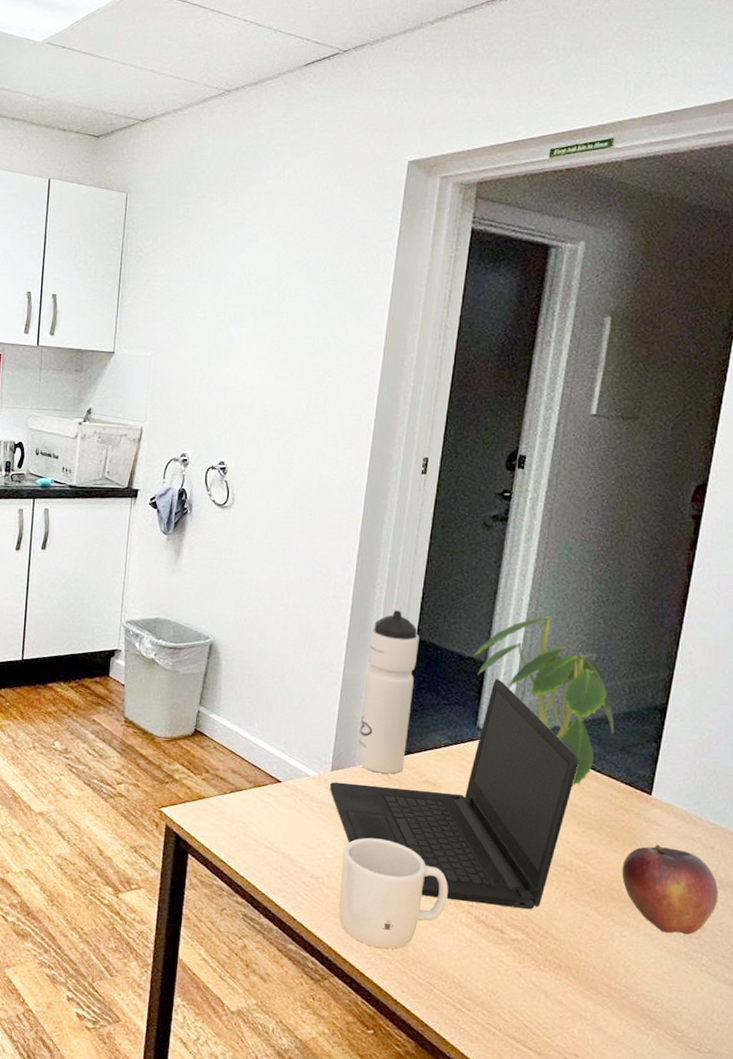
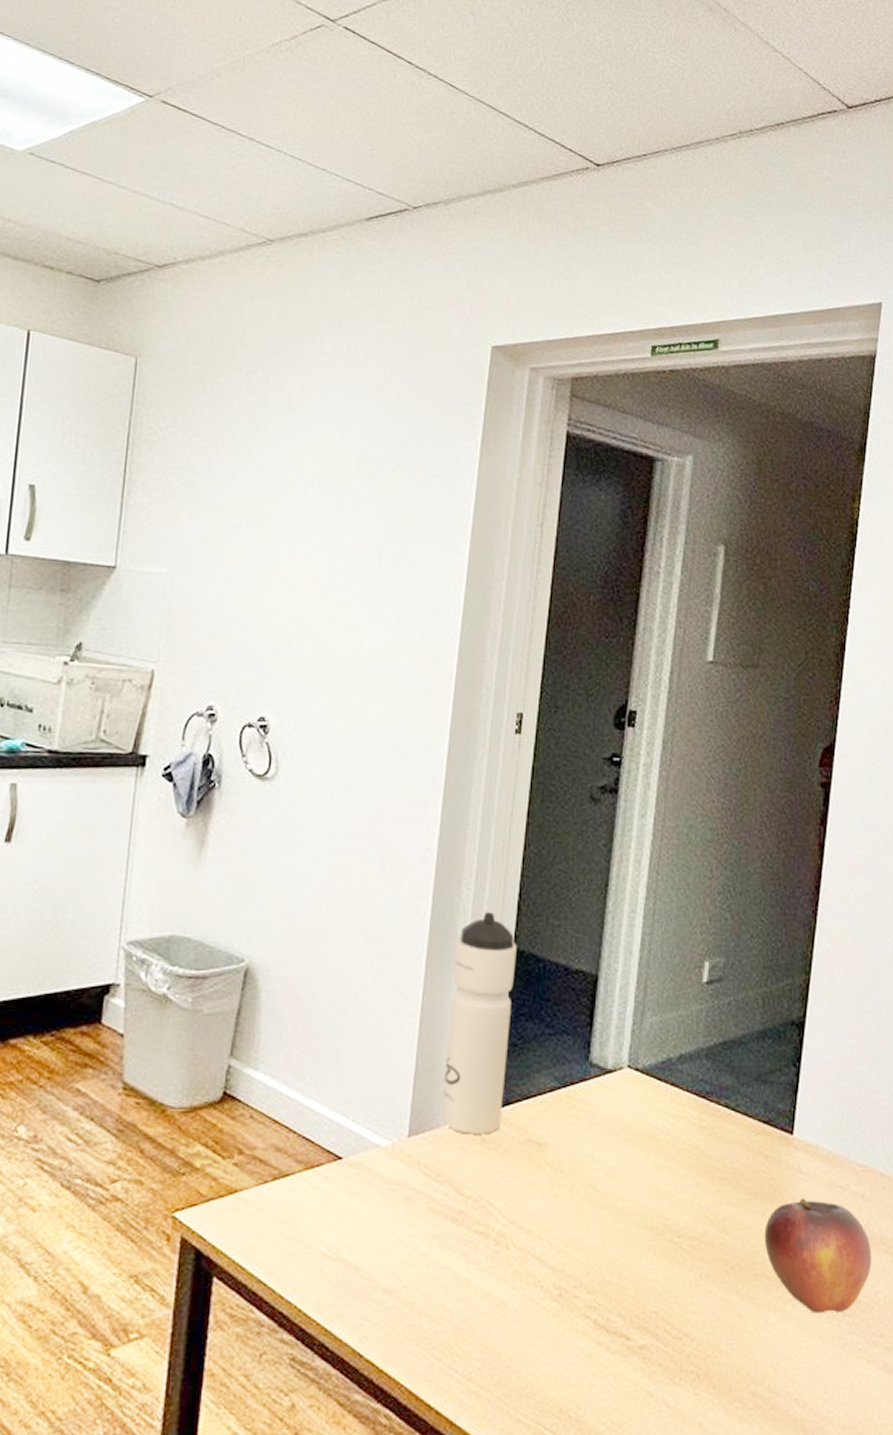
laptop: present [329,679,579,910] -> none [406,996,709,1303]
mug: present [339,837,449,950] -> none [420,1226,560,1383]
plant: present [473,616,615,787] -> none [582,913,749,1132]

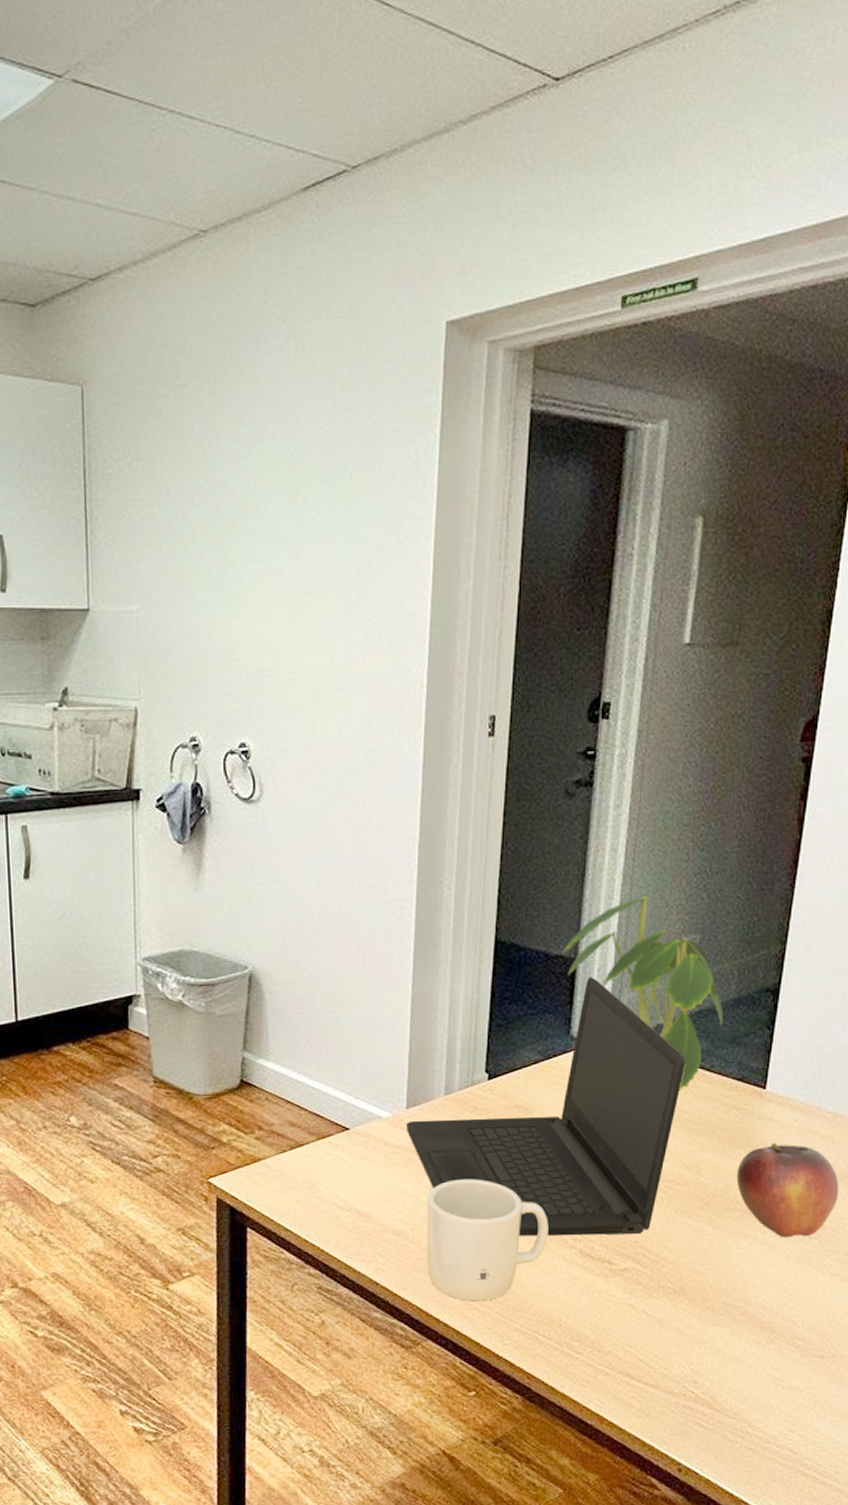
laptop: none [406,996,709,1303] -> present [405,977,685,1236]
mug: none [420,1226,560,1383] -> present [427,1179,549,1302]
water bottle: present [440,912,517,1135] -> none [434,908,498,1104]
plant: none [582,913,749,1132] -> present [561,896,724,1091]

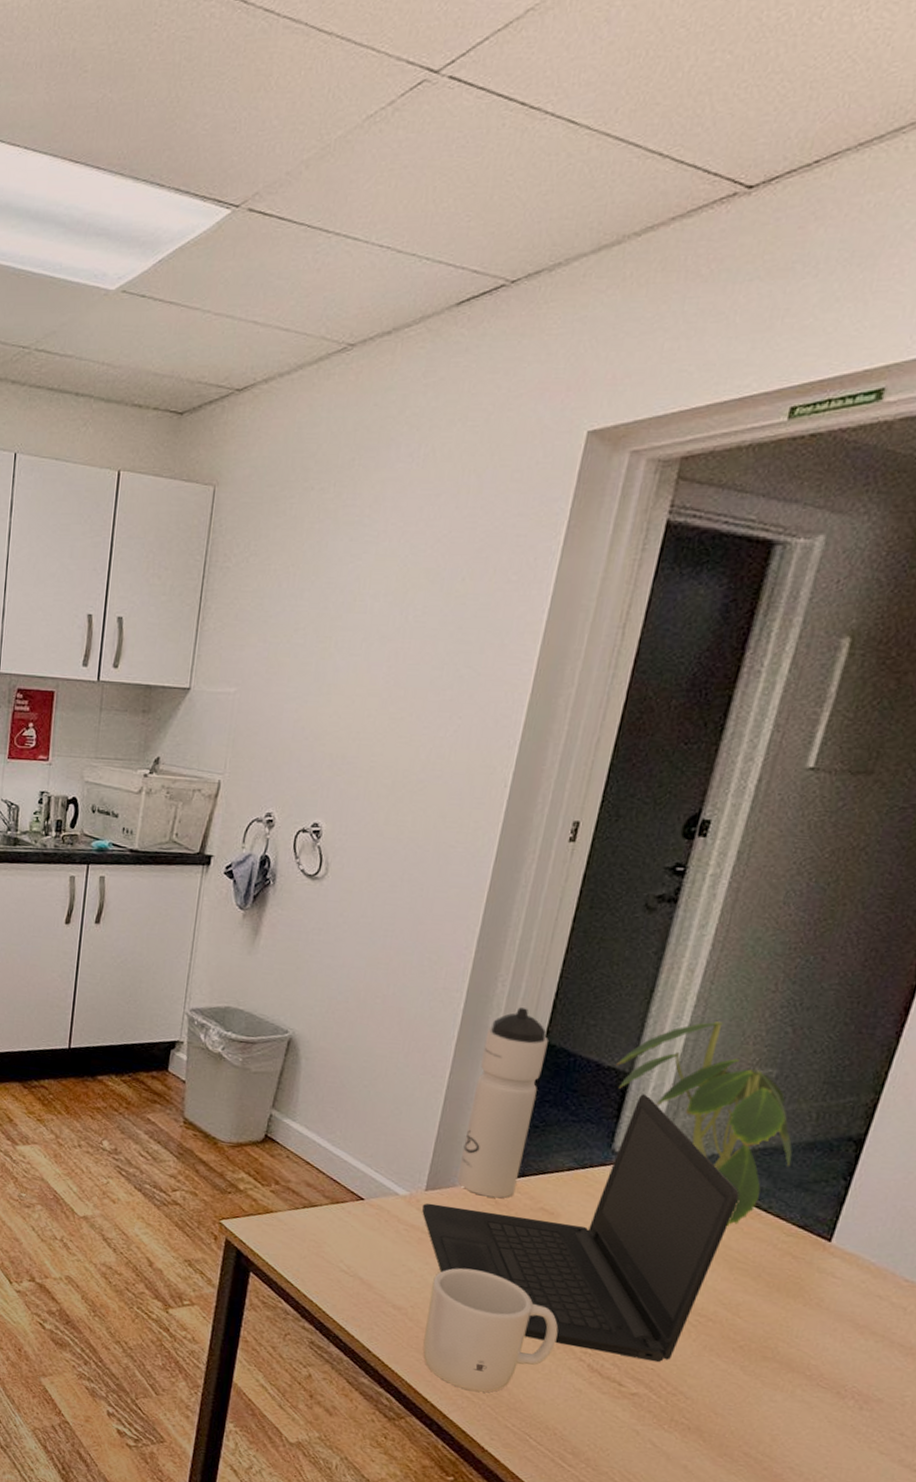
water bottle: none [434,908,498,1104] -> present [456,1007,549,1199]
fruit: present [736,1143,839,1238] -> none [780,1299,906,1406]

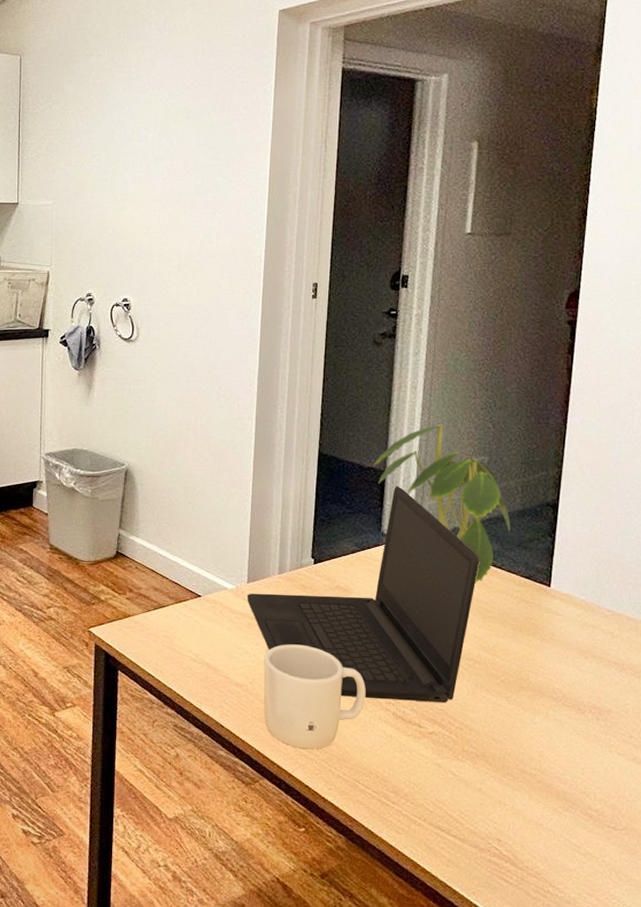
water bottle: present [456,1007,549,1199] -> none [270,427,321,582]

